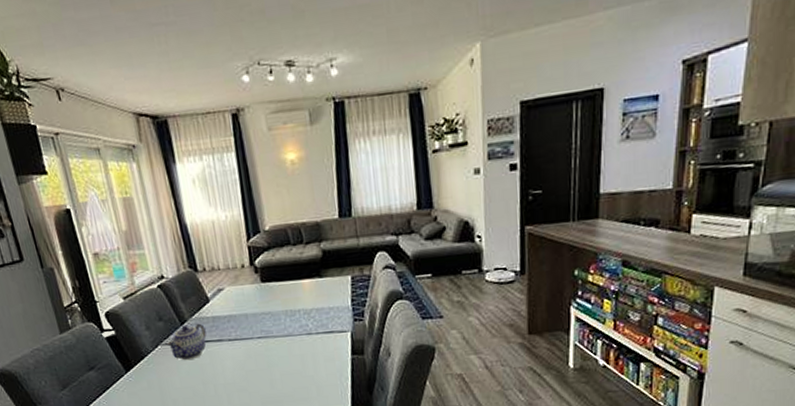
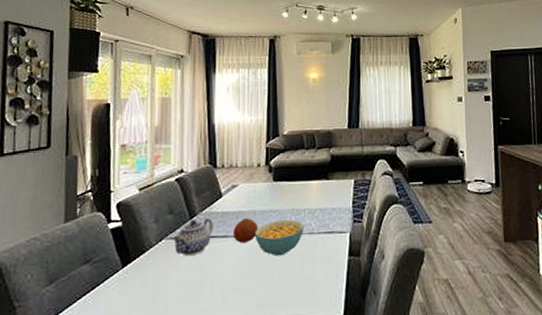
fruit: none [226,322,253,346] -> present [232,218,259,243]
cereal bowl: none [249,321,301,358] -> present [255,220,304,257]

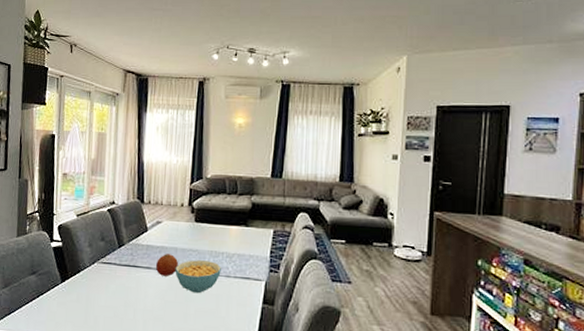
teapot: present [172,218,213,257] -> none [103,248,139,282]

